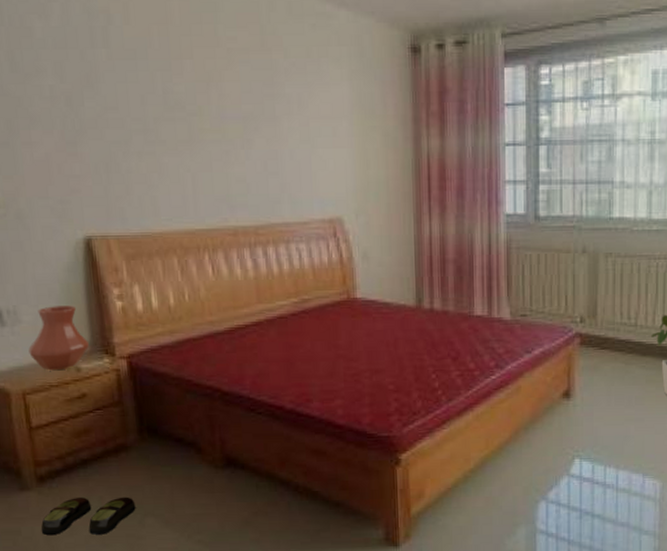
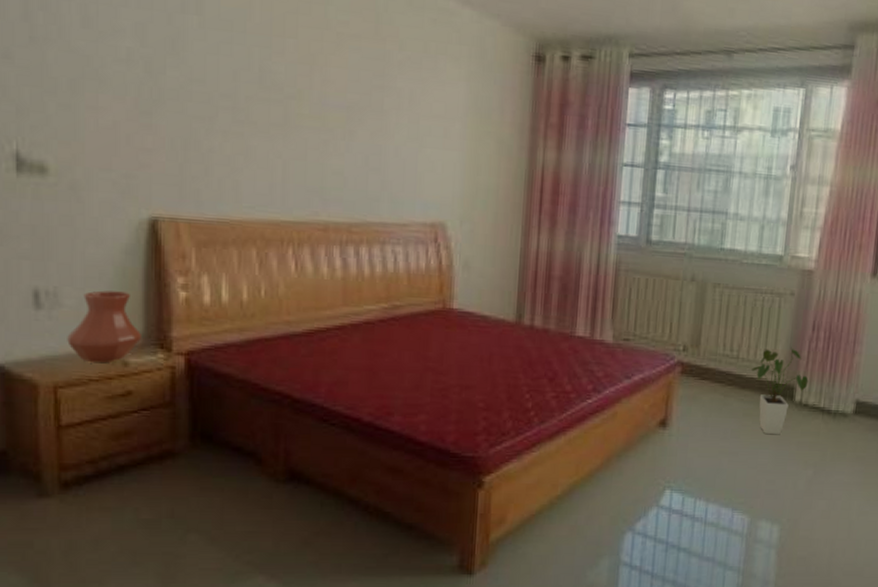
slippers: present [41,497,136,535] -> none [58,508,178,551]

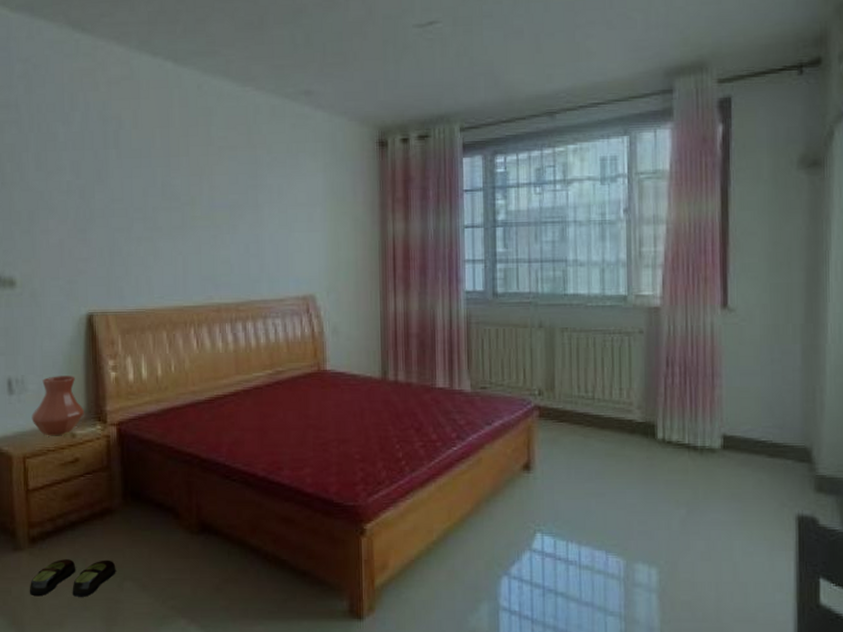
slippers: none [58,508,178,551] -> present [29,559,116,597]
house plant: present [752,346,809,435] -> none [609,384,669,474]

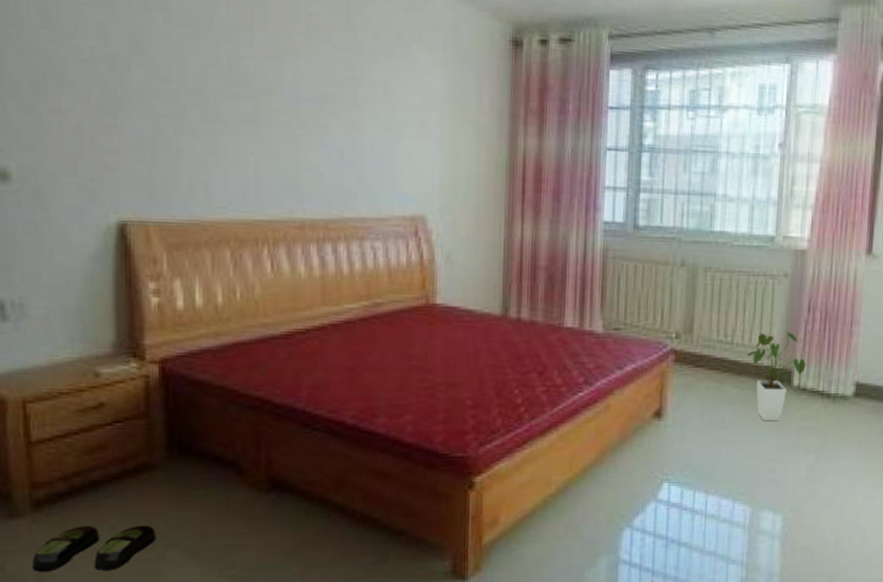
vase: present [31,376,84,436] -> none [35,299,113,375]
house plant: none [609,384,669,474] -> present [747,329,806,422]

